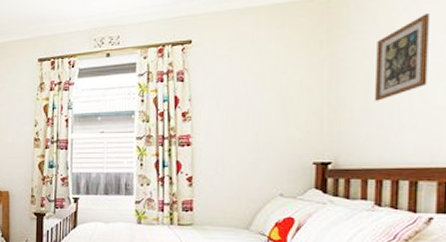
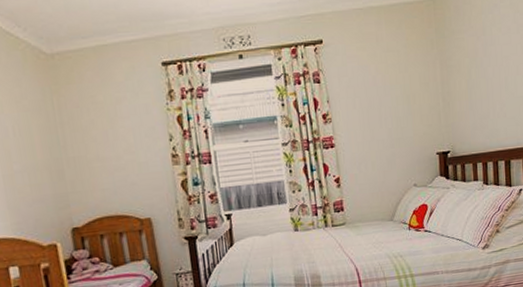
picture frame: present [375,13,429,101] -> none [473,16,510,94]

